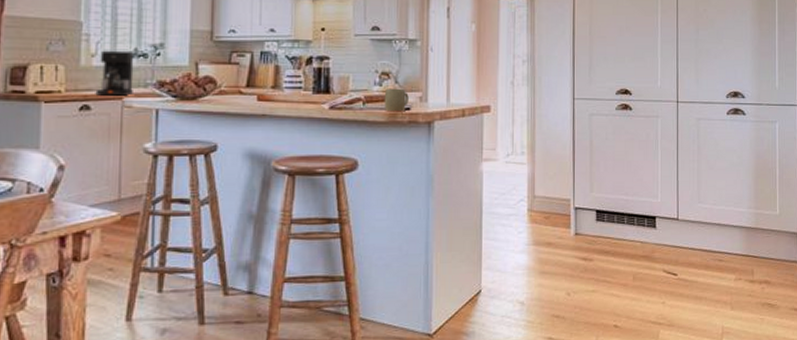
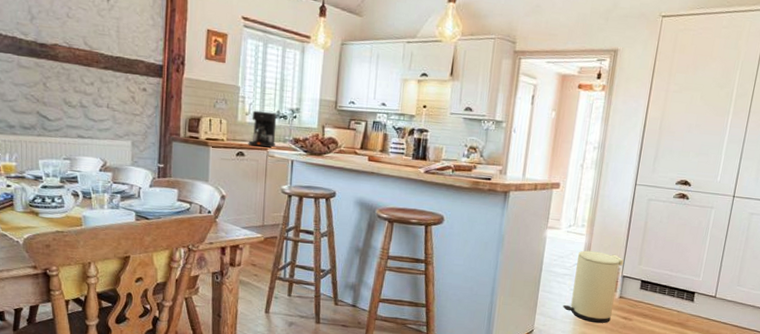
mug: present [384,88,409,112] -> none [469,160,491,181]
pedal bin: none [512,182,573,270] -> present [563,250,624,323]

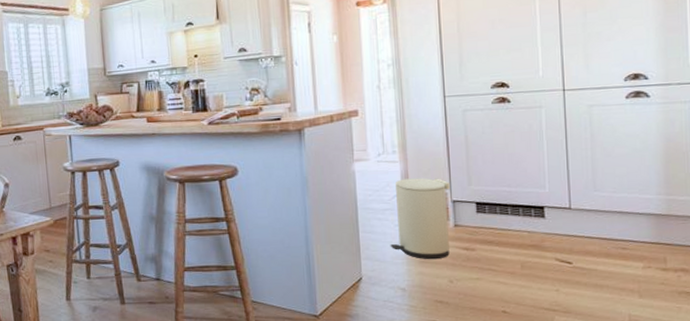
coffee maker: present [248,110,277,148] -> none [23,90,51,128]

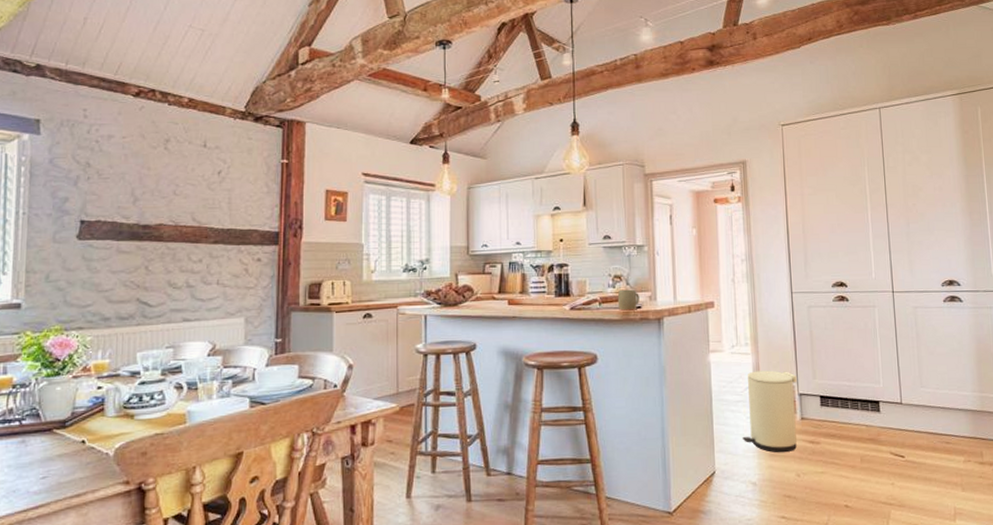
mug: none [255,101,279,123] -> present [617,289,639,311]

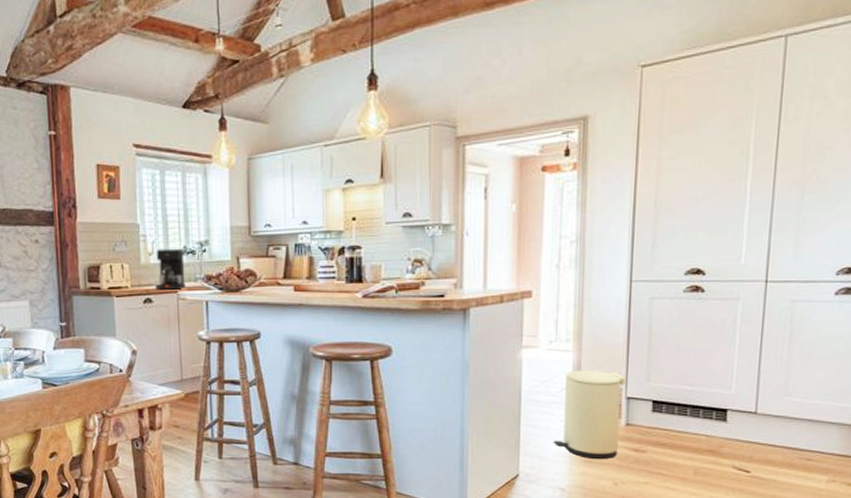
coffee maker: none [375,266,405,305] -> present [155,248,186,290]
mug: present [617,289,639,311] -> none [417,275,443,299]

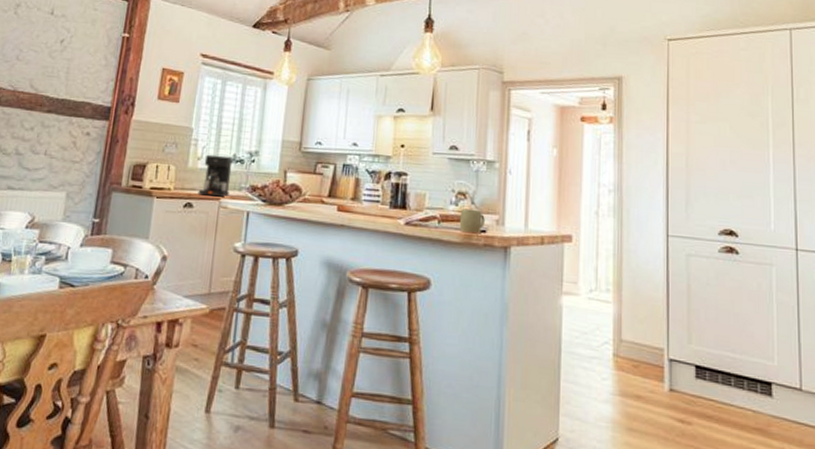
mug: none [417,275,443,299] -> present [459,208,485,234]
pedal bin: present [553,370,626,459] -> none [594,323,667,429]

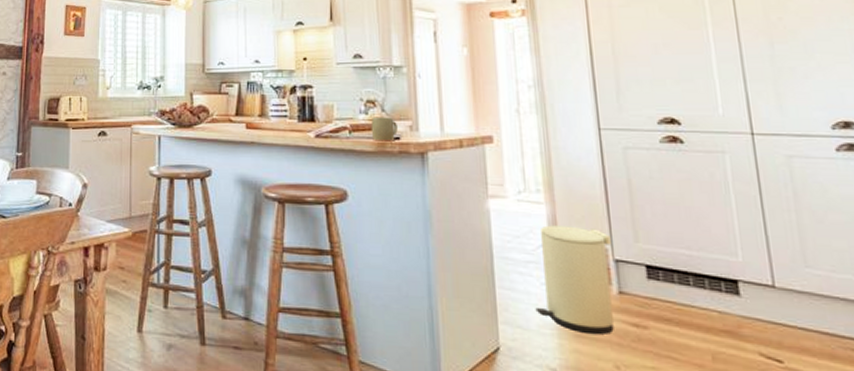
coffee maker: present [198,154,233,197] -> none [110,83,140,123]
pedal bin: none [594,323,667,429] -> present [535,225,614,334]

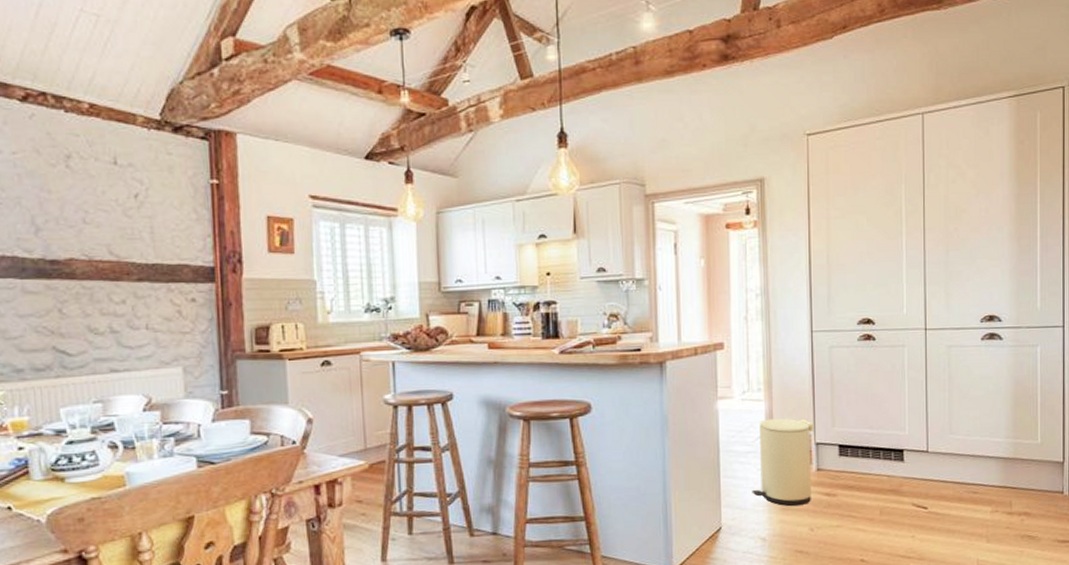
mug: present [370,116,398,142] -> none [613,329,639,354]

